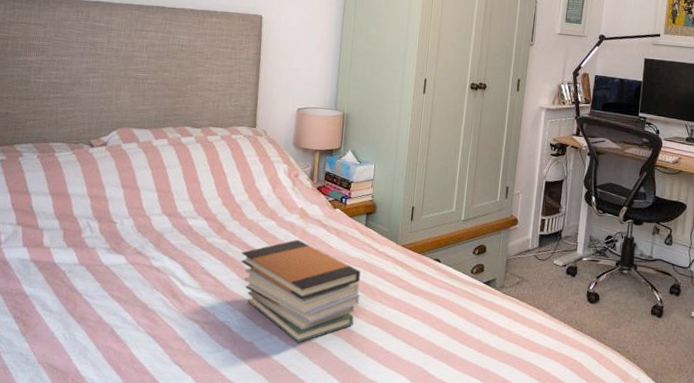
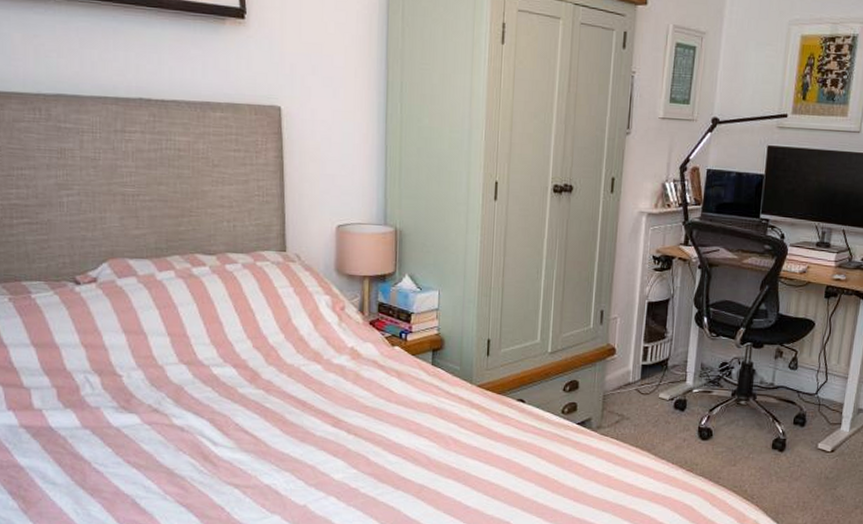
book stack: present [241,239,361,343] -> none [283,384,431,503]

